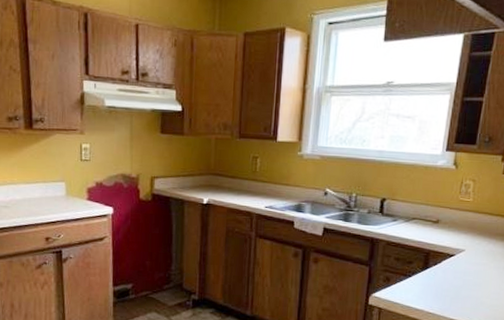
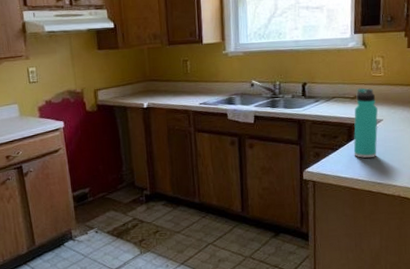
thermos bottle: none [428,211,461,291] -> present [353,88,378,159]

